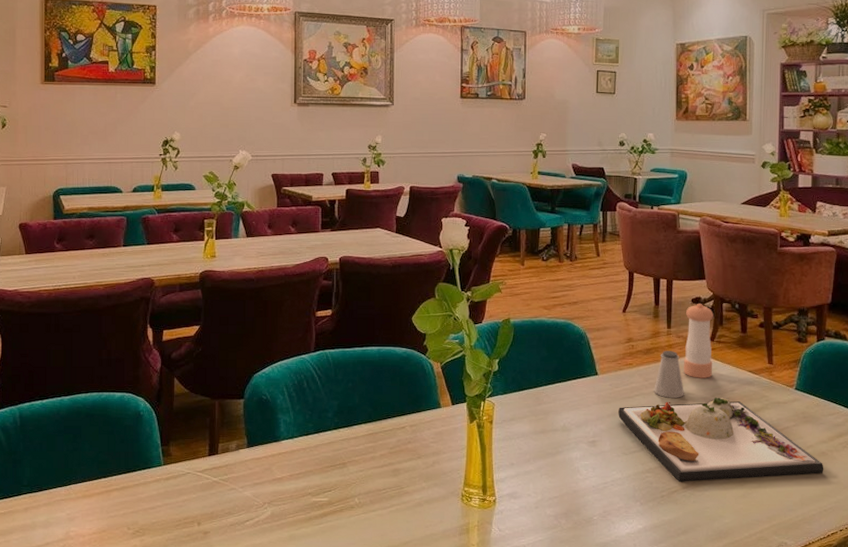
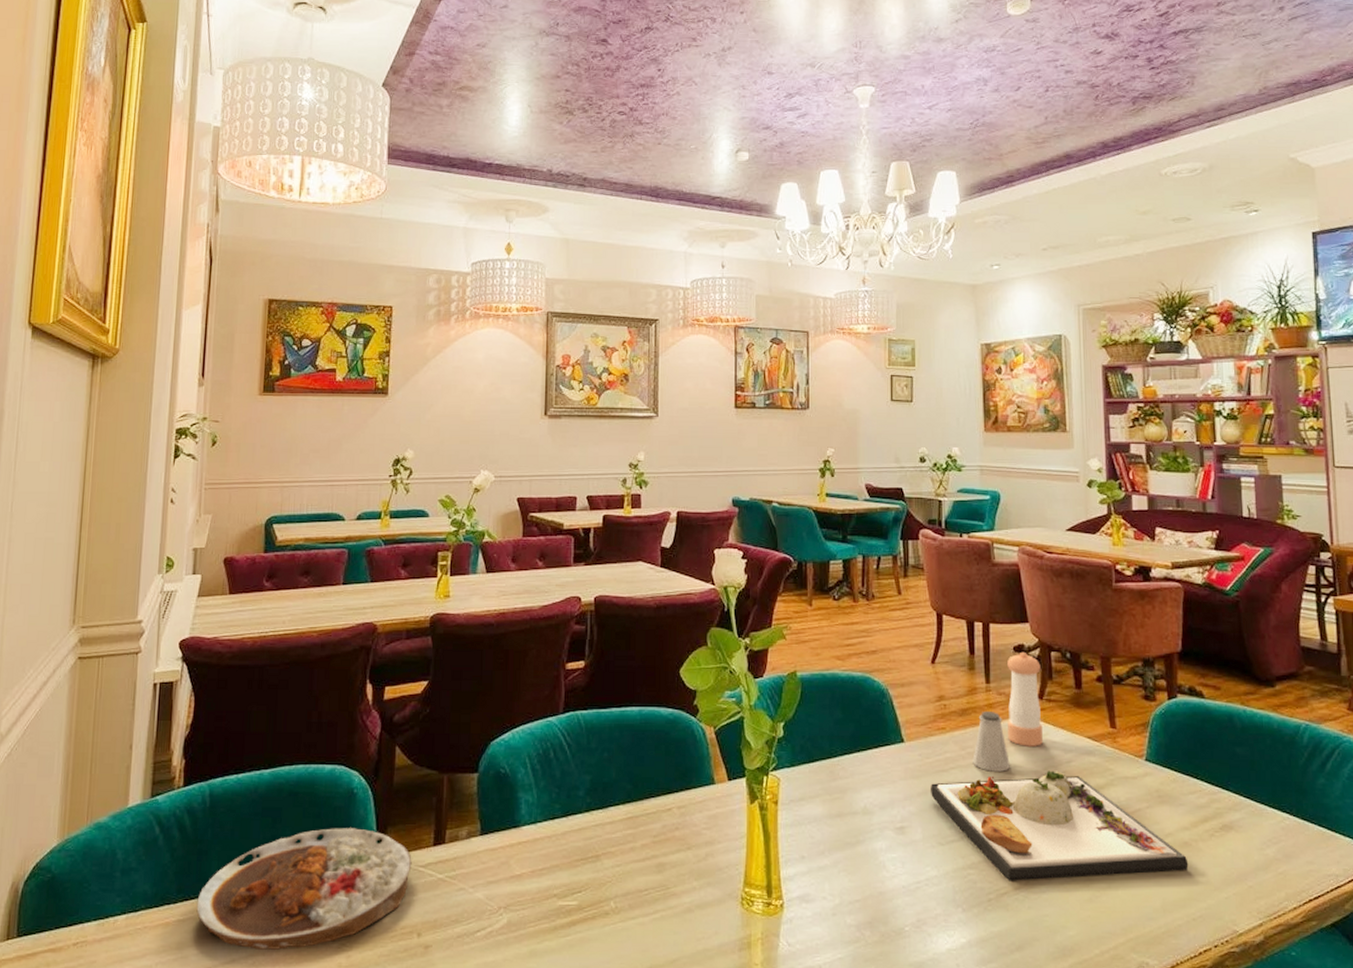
plate: none [15,442,191,535] -> present [196,828,412,950]

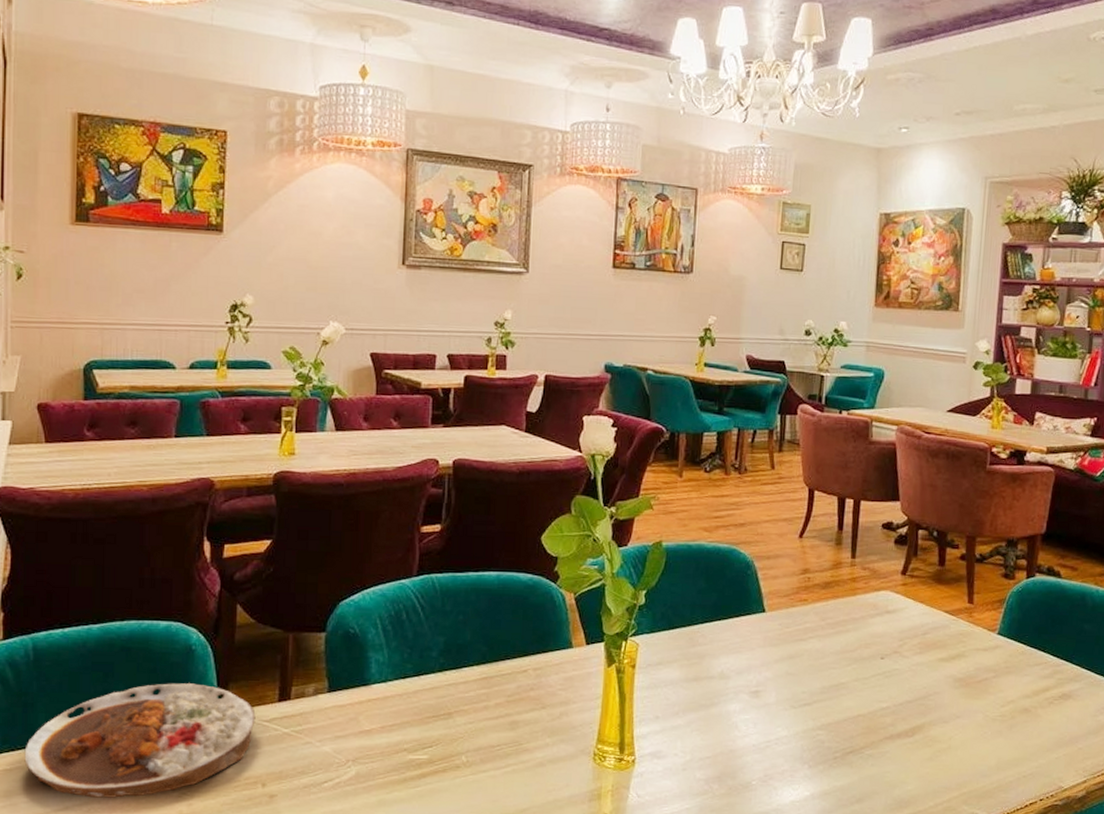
dinner plate: present [931,771,1189,881] -> none [787,642,1026,742]
saltshaker: present [973,712,1010,772] -> none [831,585,868,642]
pepper shaker: present [1007,651,1043,746] -> none [868,529,907,619]

